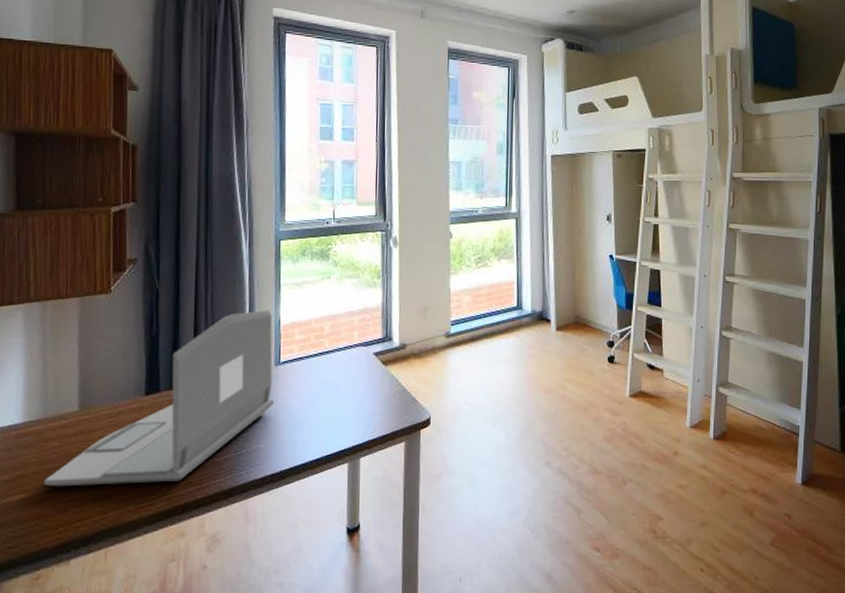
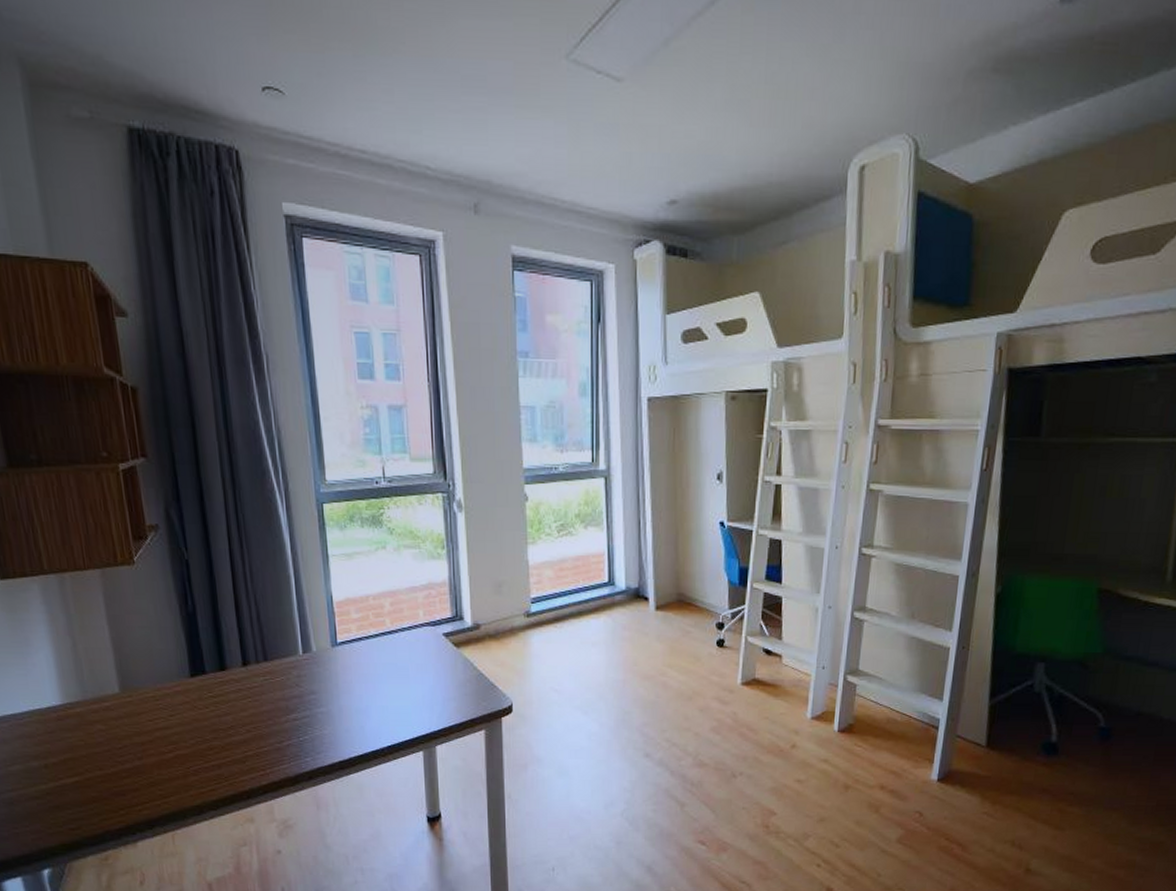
laptop: present [44,310,274,487] -> none [95,584,335,771]

